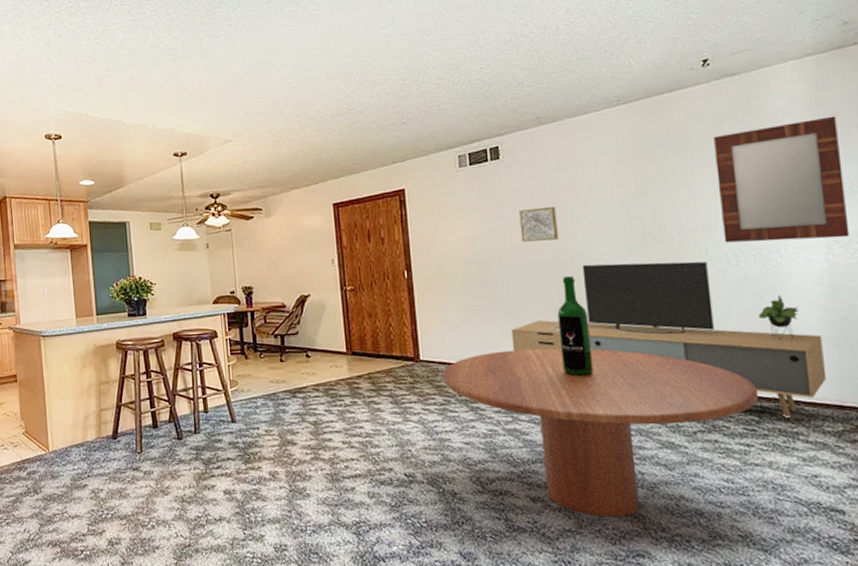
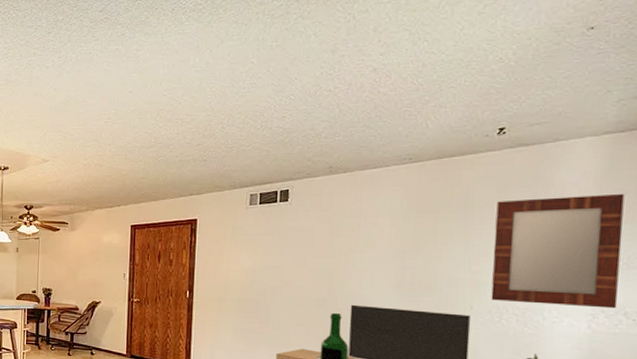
wall art: present [519,206,558,242] -> none [297,249,334,279]

